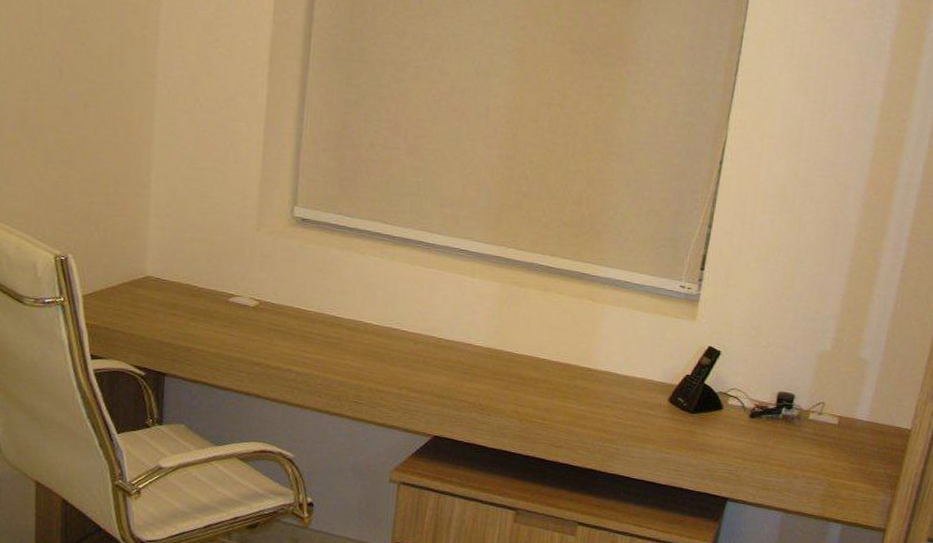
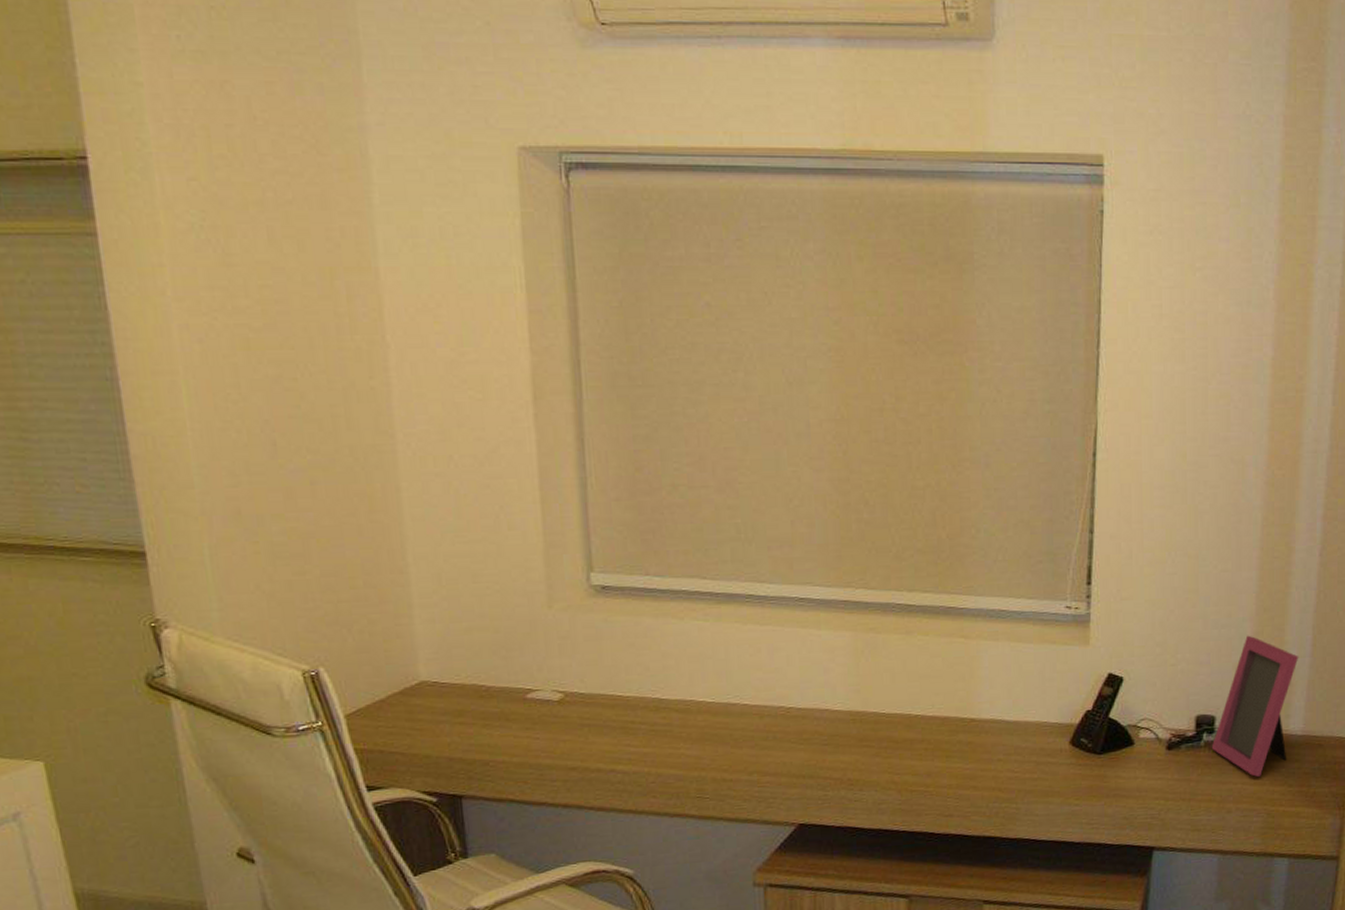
picture frame: none [788,330,873,451] -> present [1211,635,1299,777]

